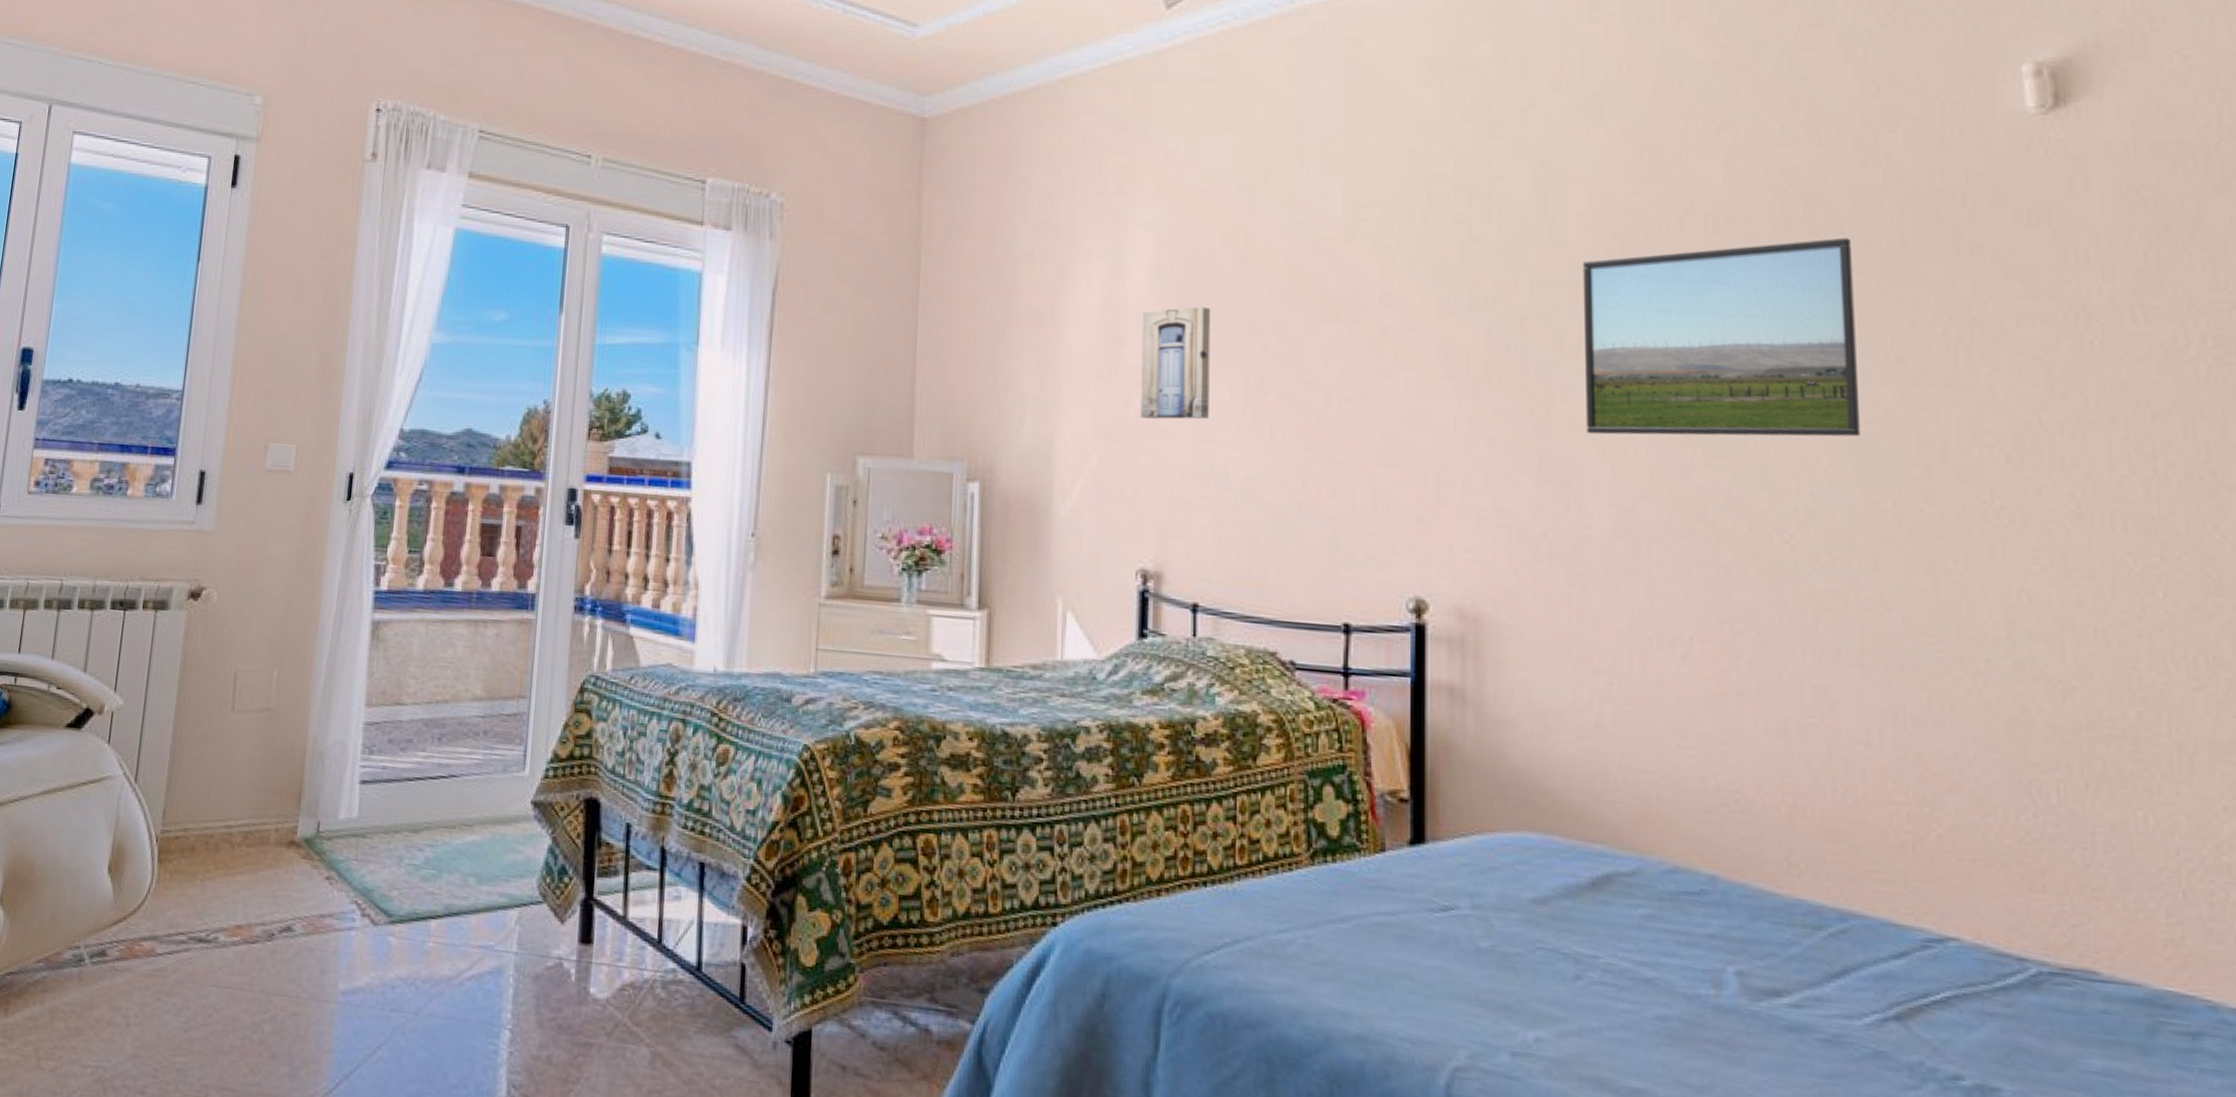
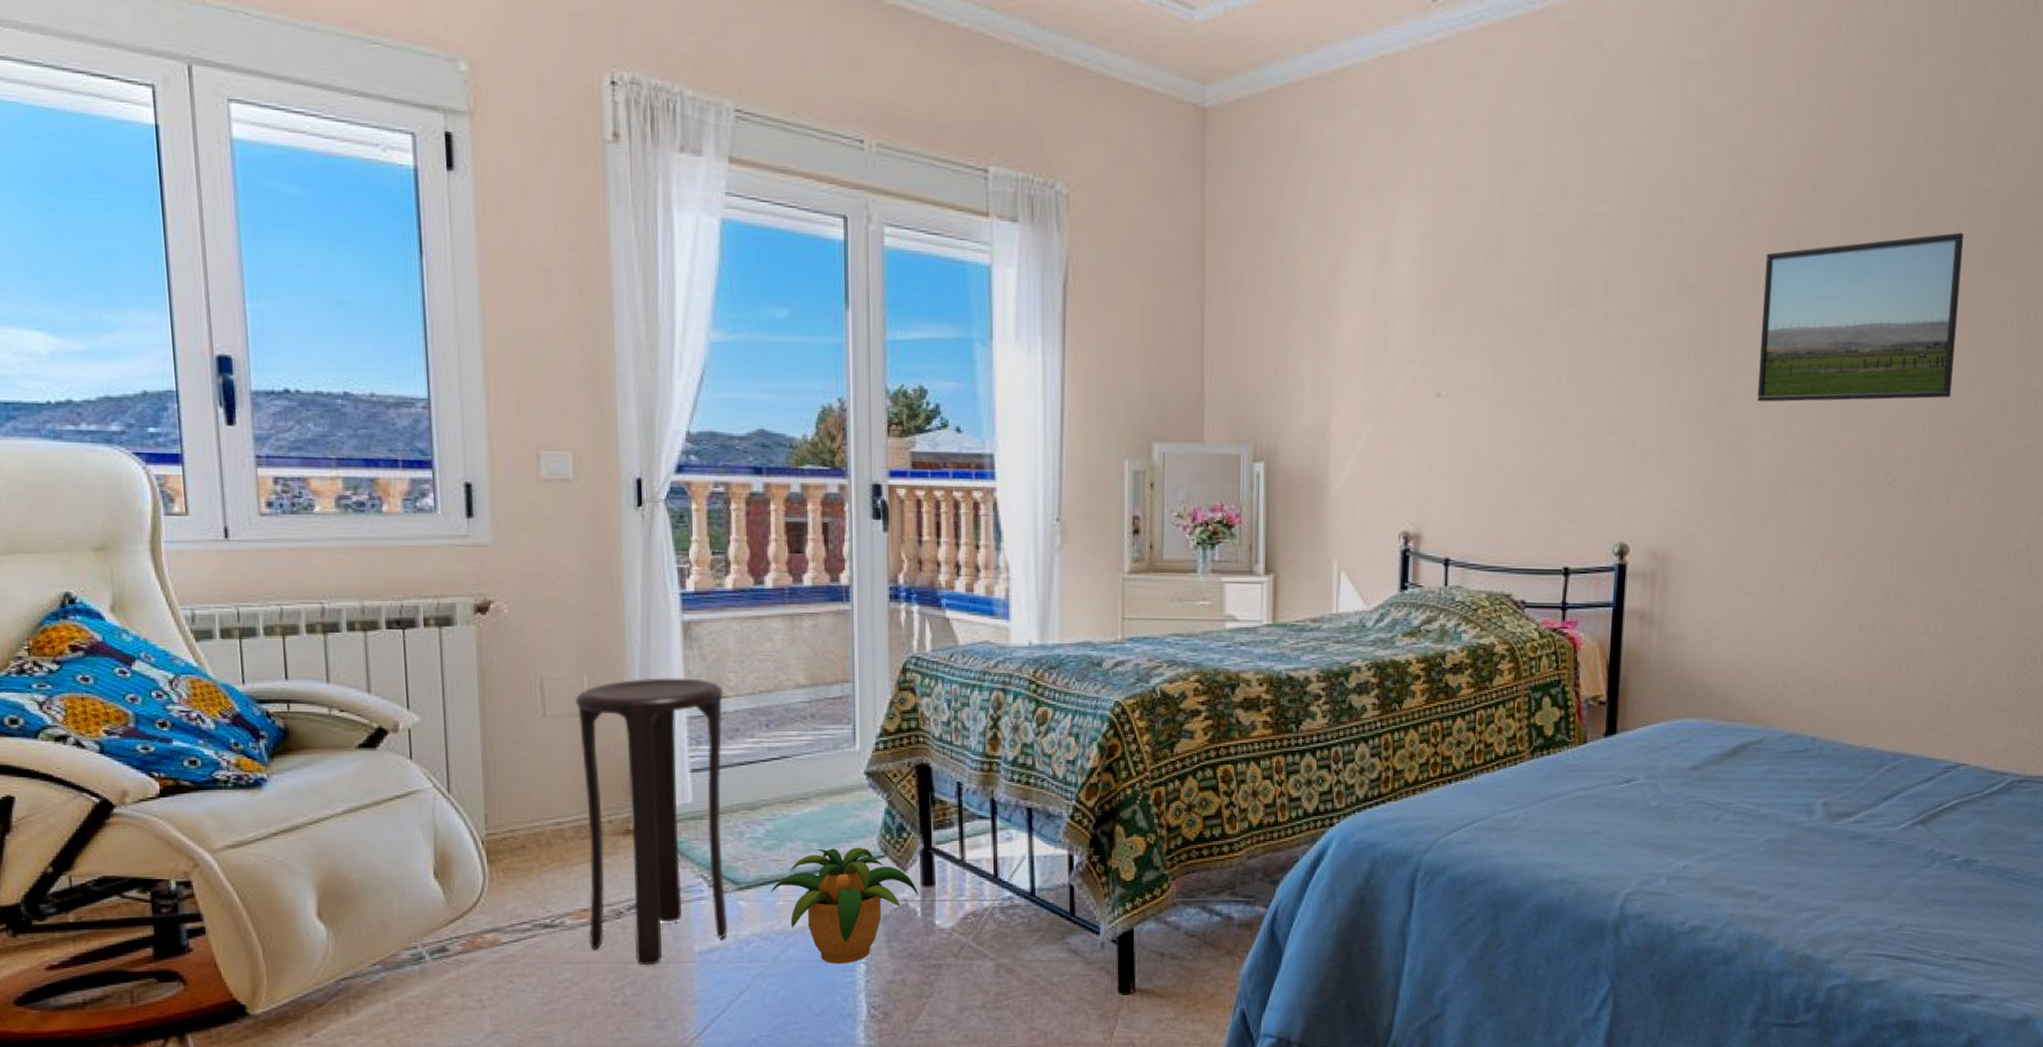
stool: none [237,677,402,1000] -> present [574,678,728,966]
potted plant: none [421,886,575,1028] -> present [770,847,919,964]
wall art: present [1140,307,1211,420] -> none [1404,296,1466,400]

